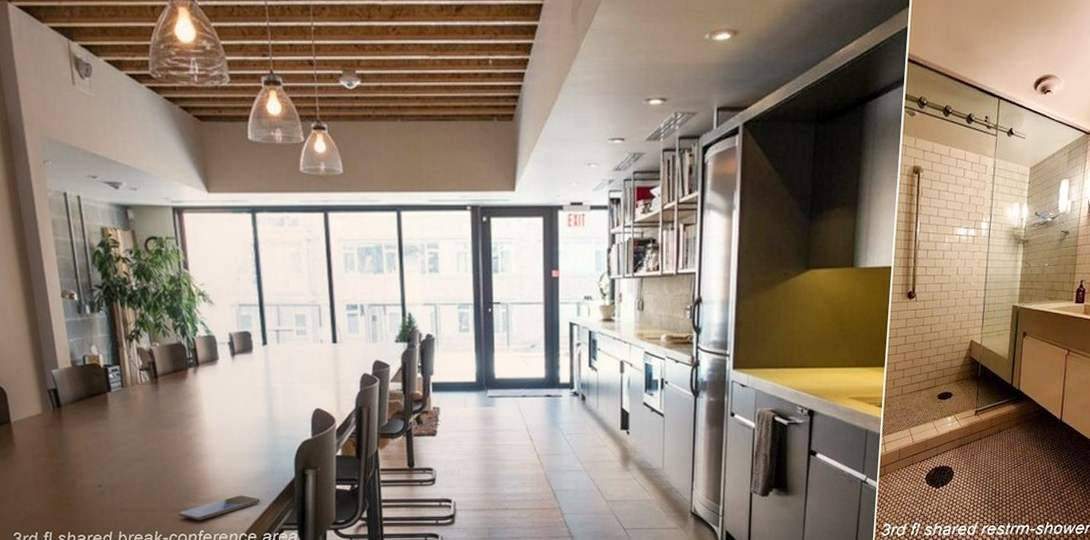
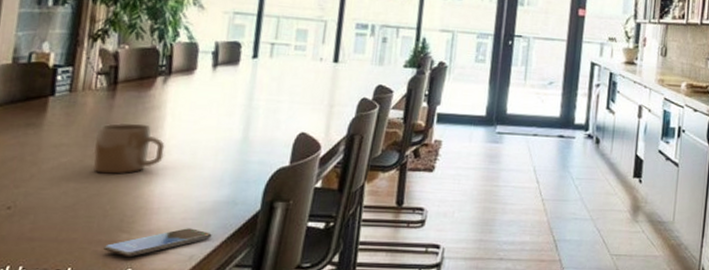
mug: none [151,410,208,454] -> present [92,122,165,174]

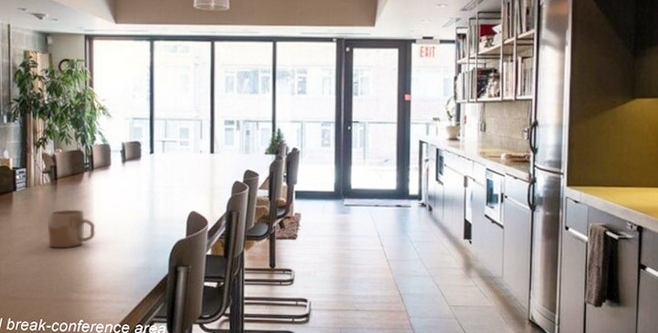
smartphone: present [103,228,212,258] -> none [62,288,136,311]

